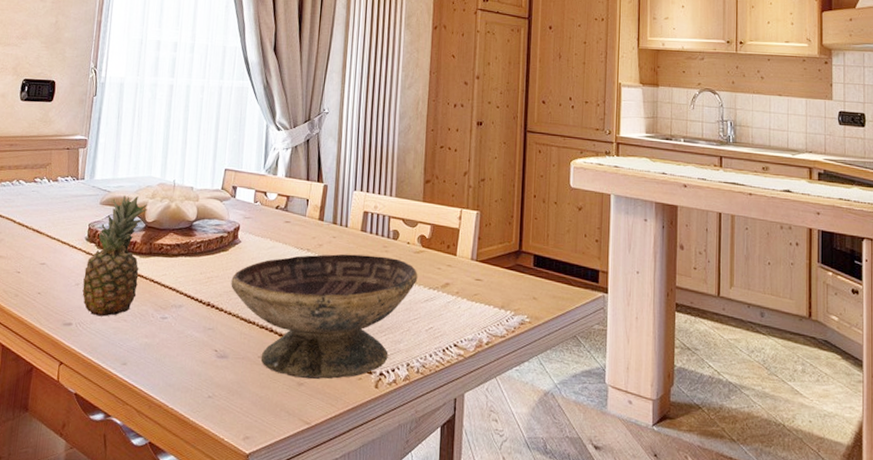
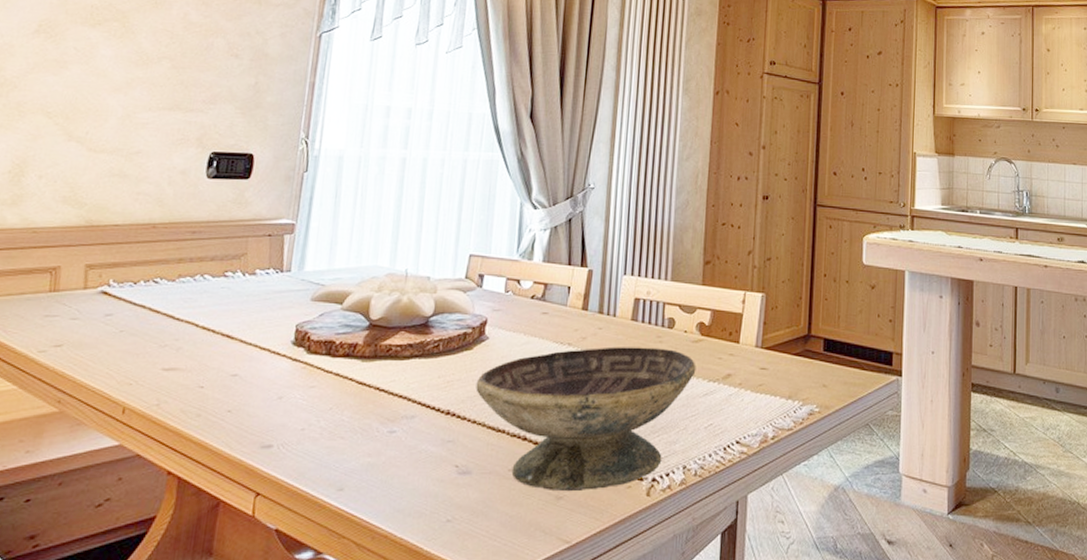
fruit: present [82,196,148,317] -> none [286,289,373,435]

